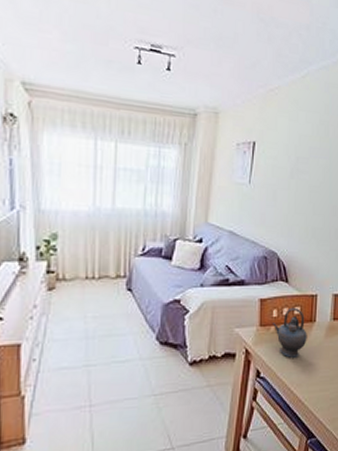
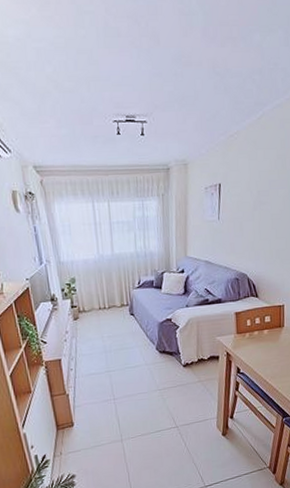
teapot: present [272,307,307,358] -> none [246,316,278,357]

